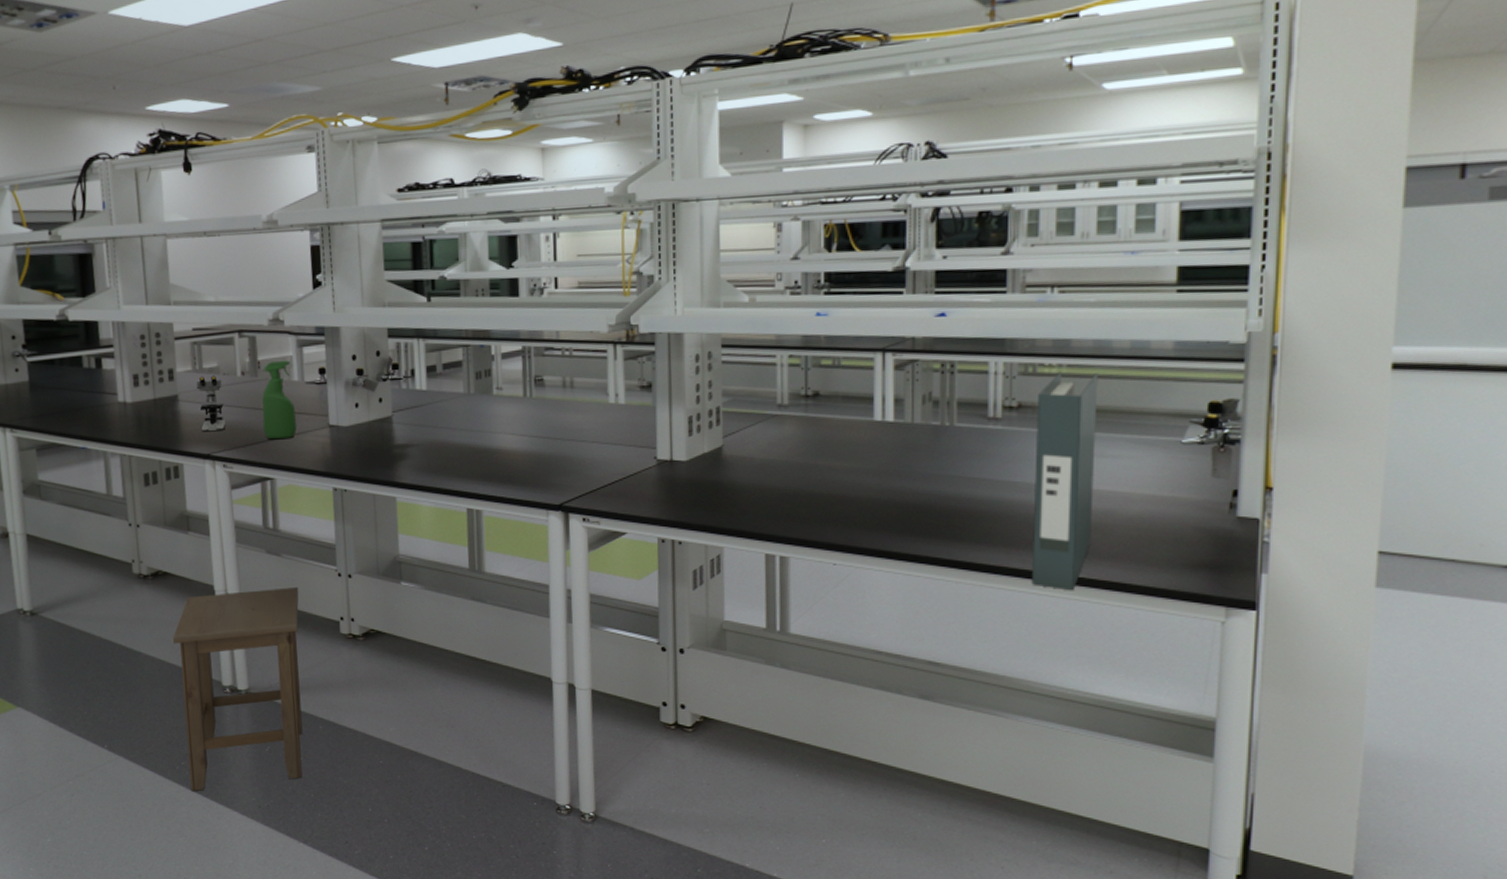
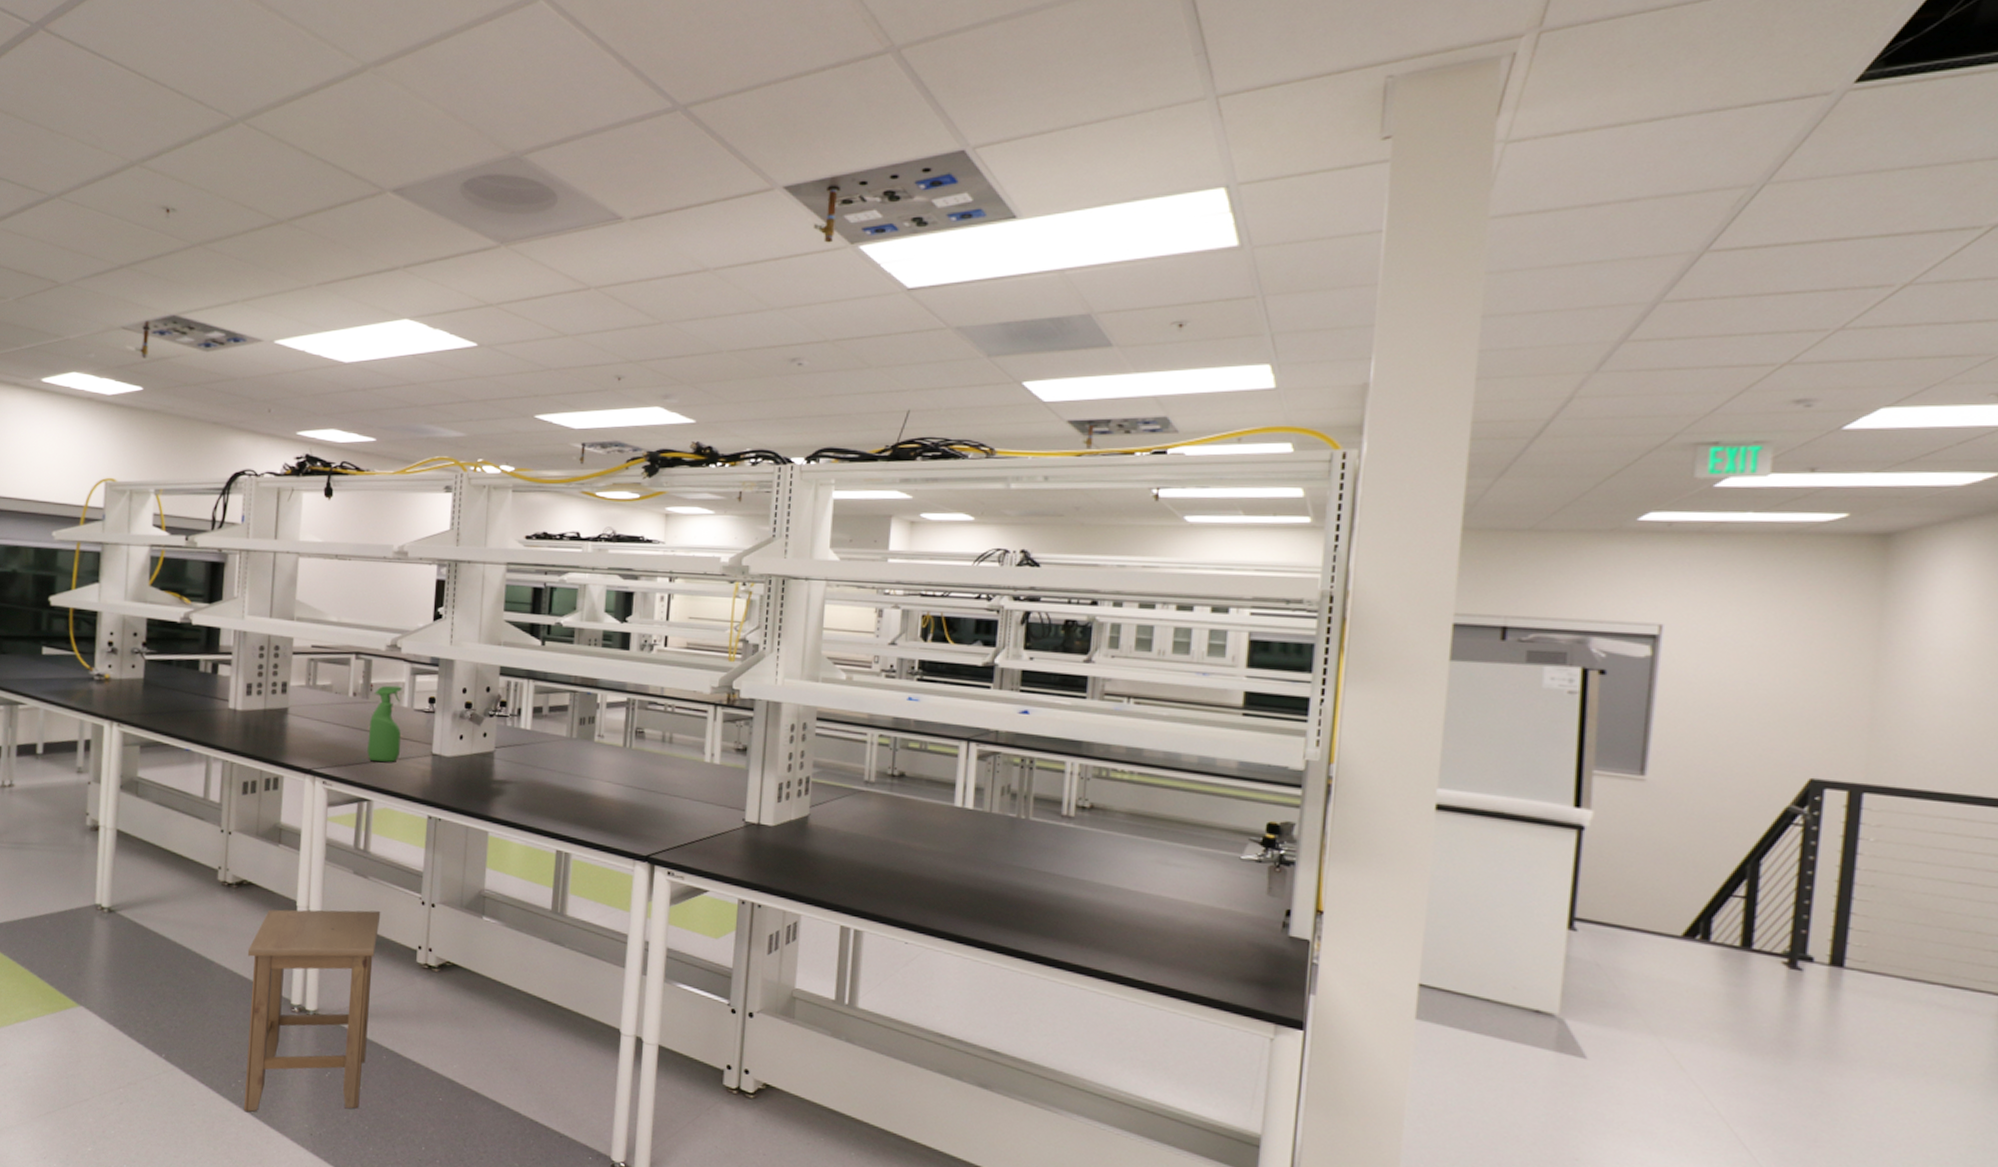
microscope: present [196,375,226,432] -> none [306,692,333,748]
binder: present [1031,371,1098,591] -> none [1092,778,1166,993]

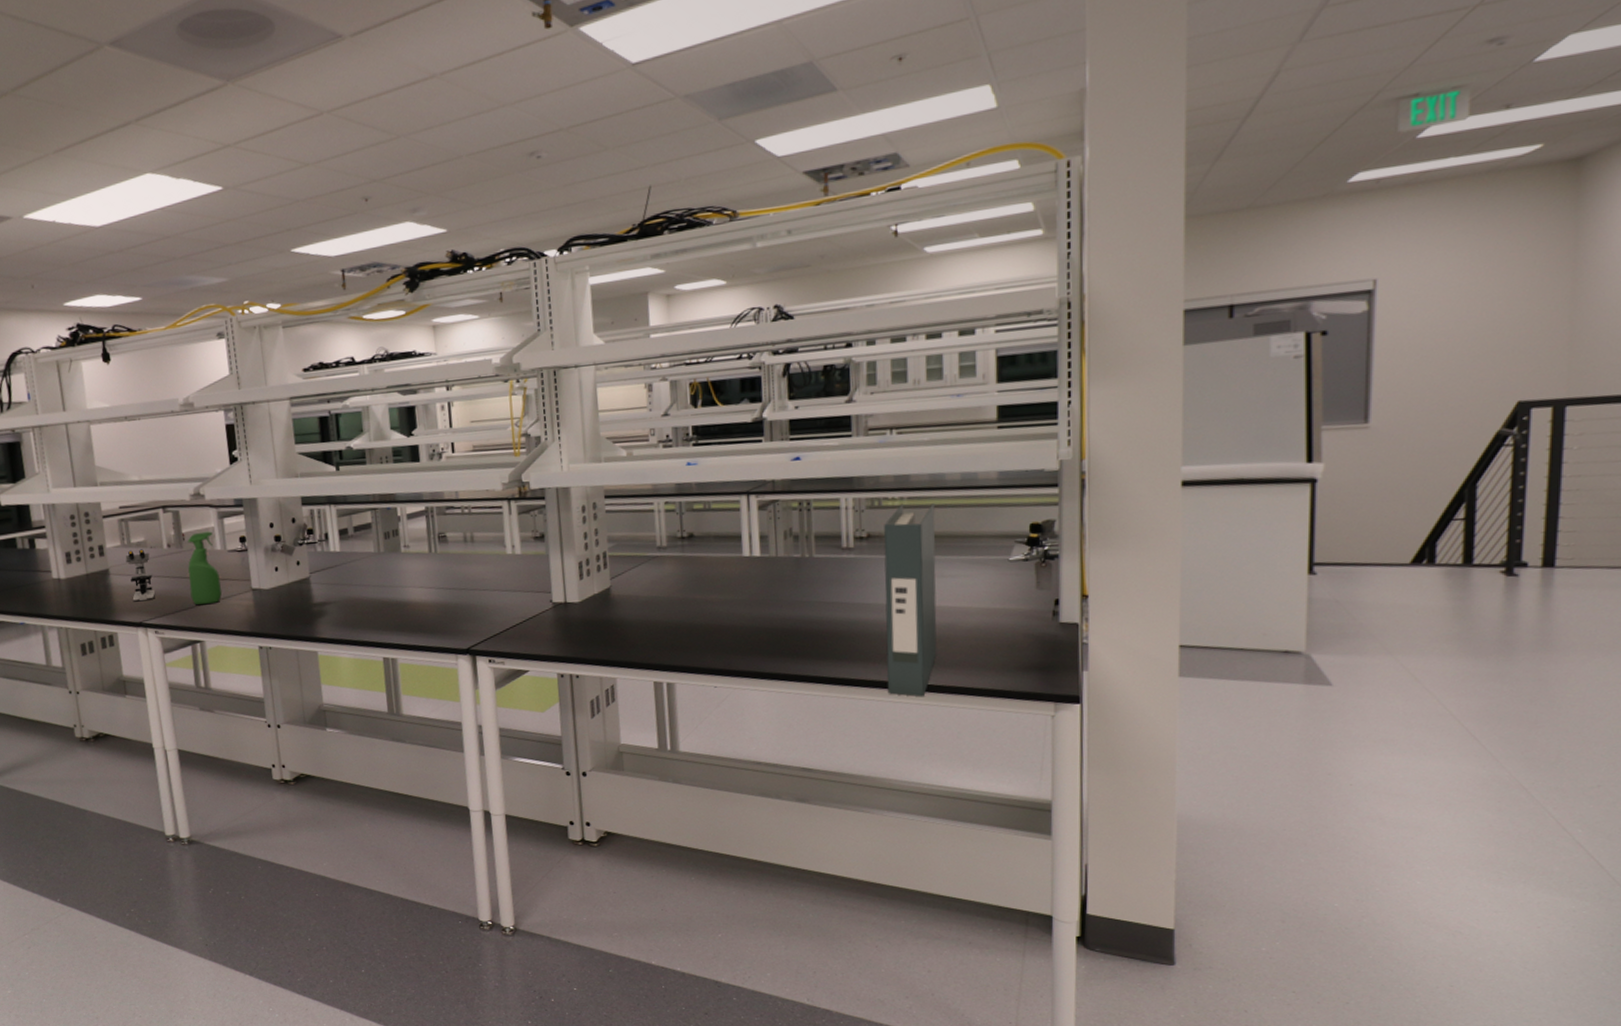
stool: present [244,909,381,1112] -> none [116,740,245,936]
microscope: none [306,692,333,748] -> present [125,549,156,602]
binder: none [1092,778,1166,993] -> present [884,503,937,697]

